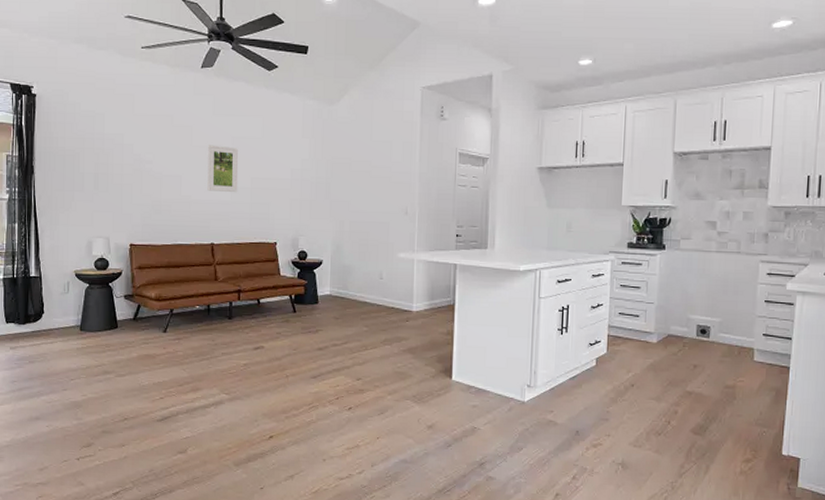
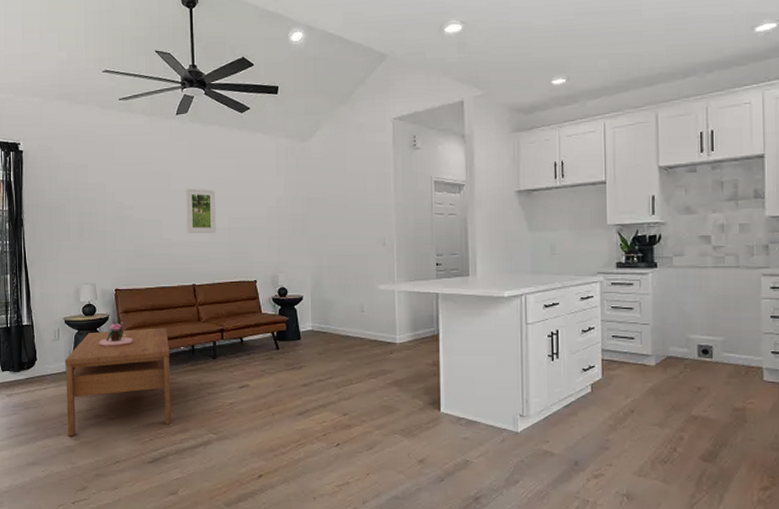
coffee table: none [73,285,185,392] -> present [64,328,171,437]
potted plant: none [110,277,147,303] -> present [98,322,134,347]

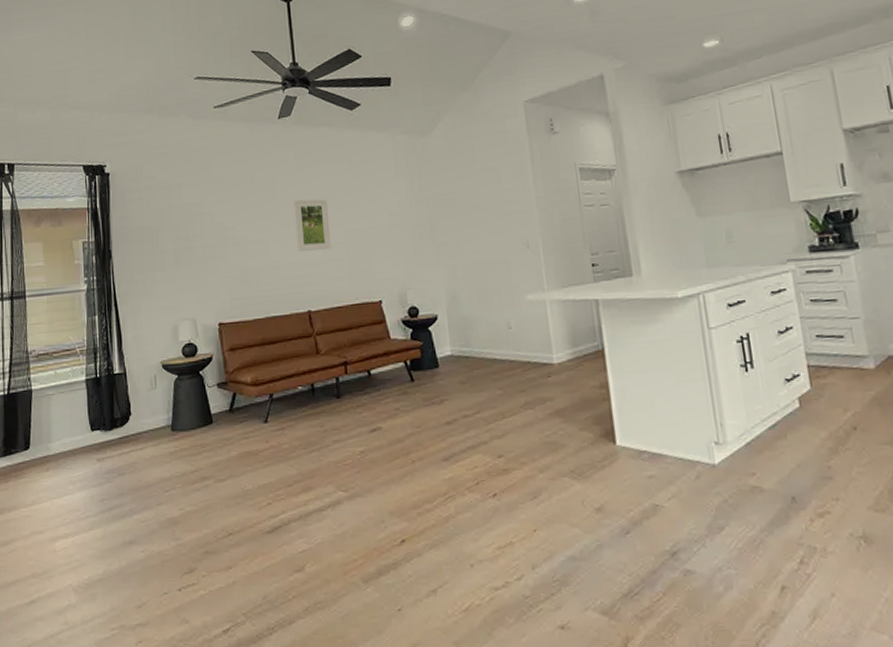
coffee table: present [64,328,171,437] -> none [163,365,292,506]
potted plant: present [98,322,134,347] -> none [201,362,243,394]

